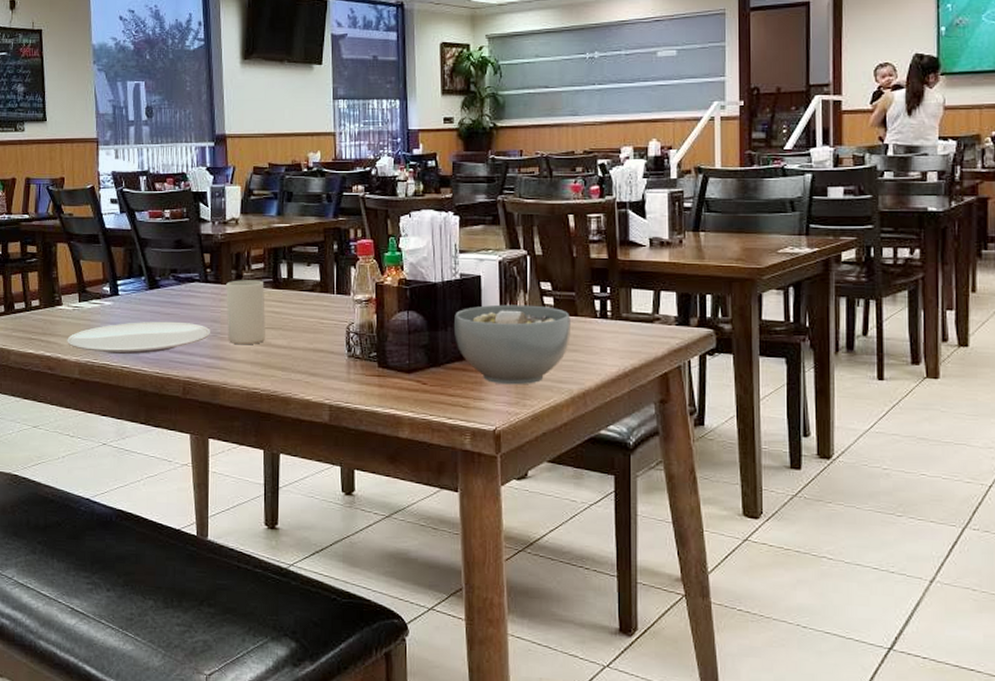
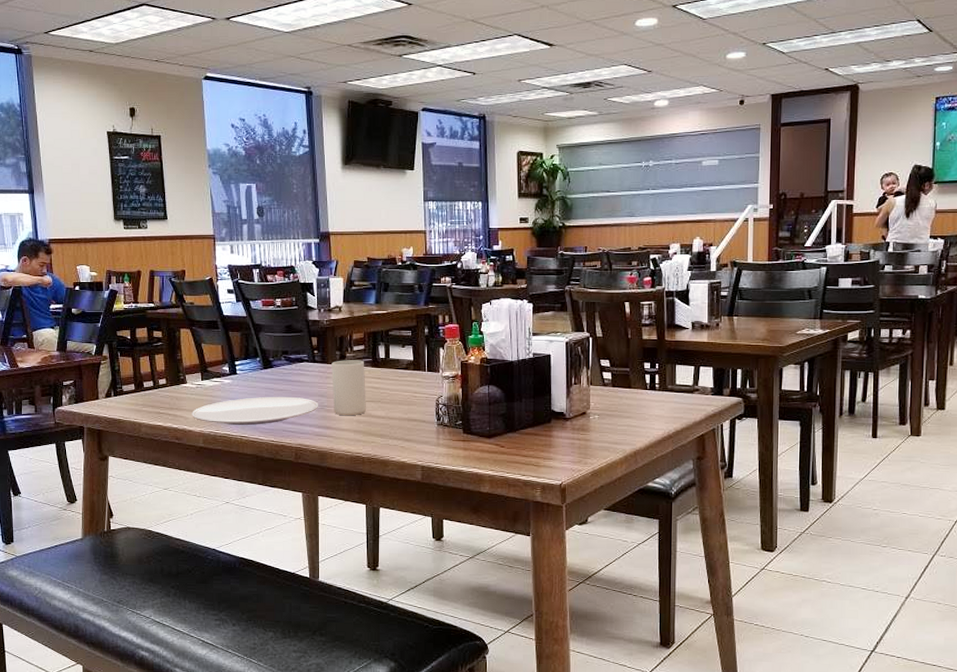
soup bowl: present [454,304,571,385] -> none [528,379,625,447]

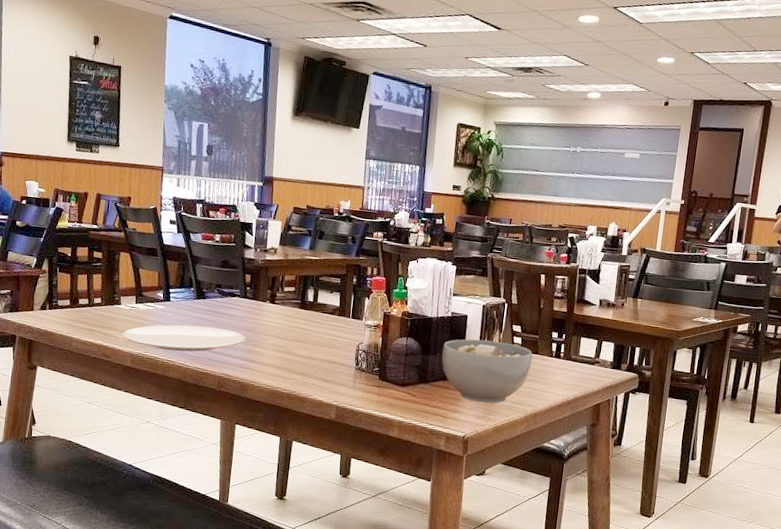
cup: present [331,360,367,416] -> none [259,299,294,353]
soup bowl: none [528,379,625,447] -> present [441,339,533,404]

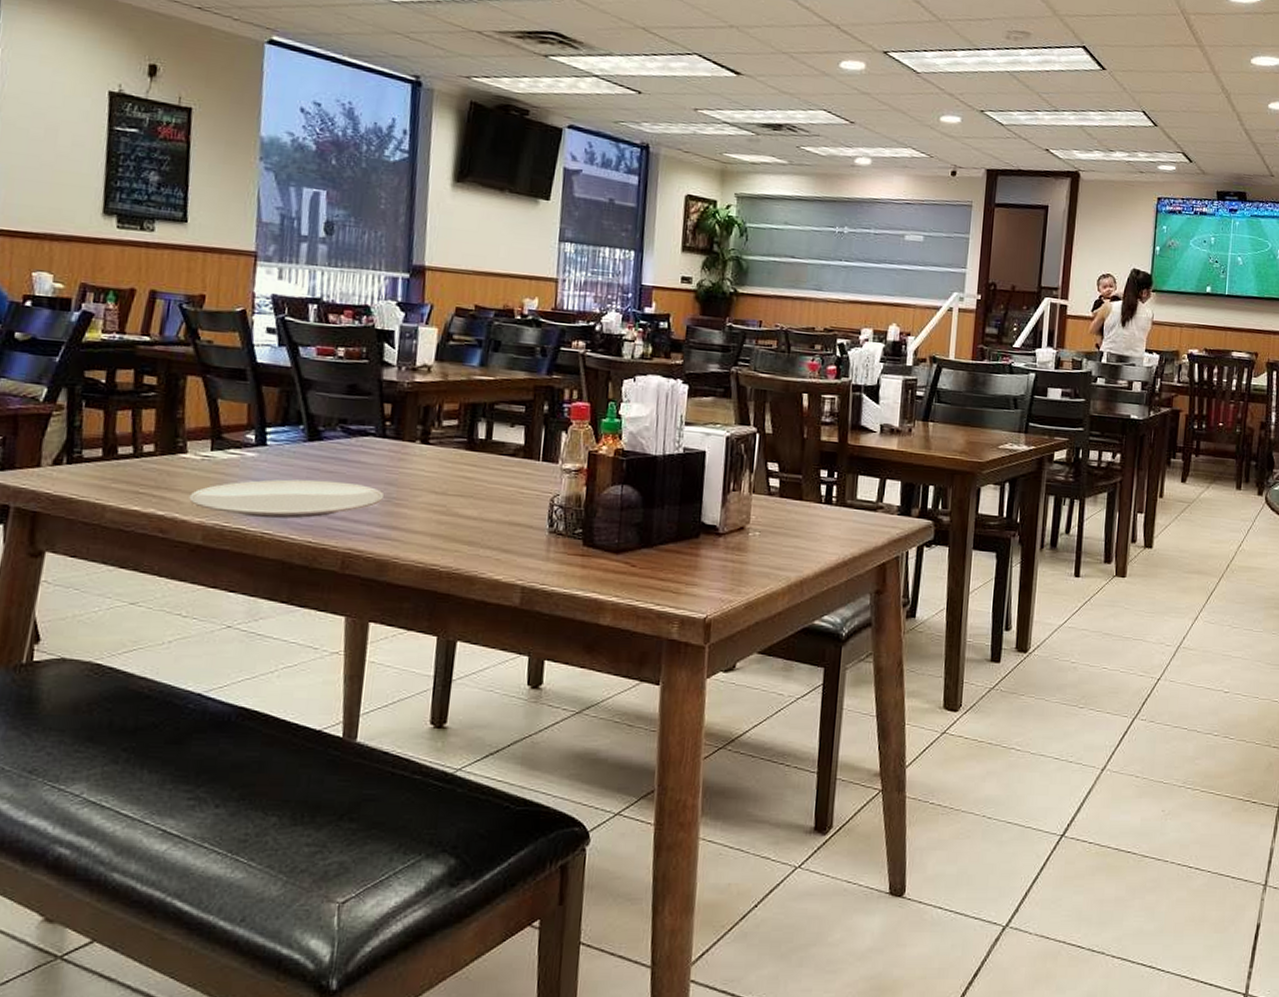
soup bowl: present [441,339,533,404] -> none [671,483,795,571]

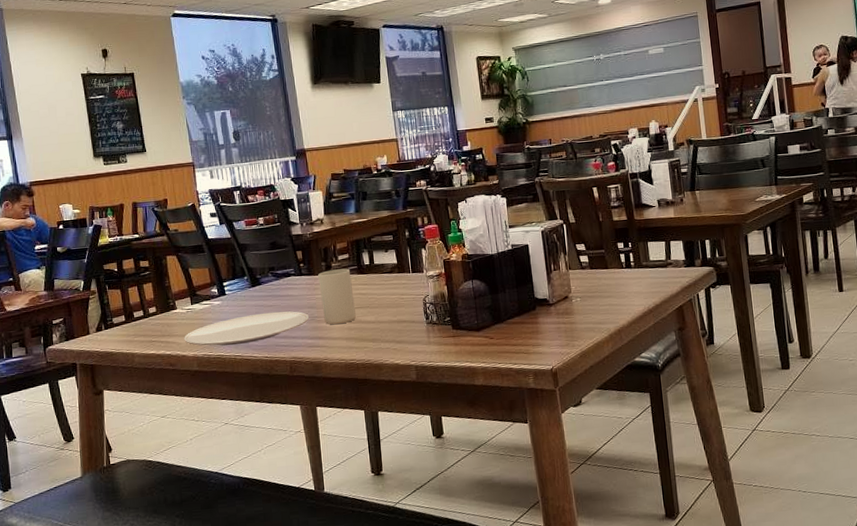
cup: none [405,437,456,514] -> present [318,268,357,325]

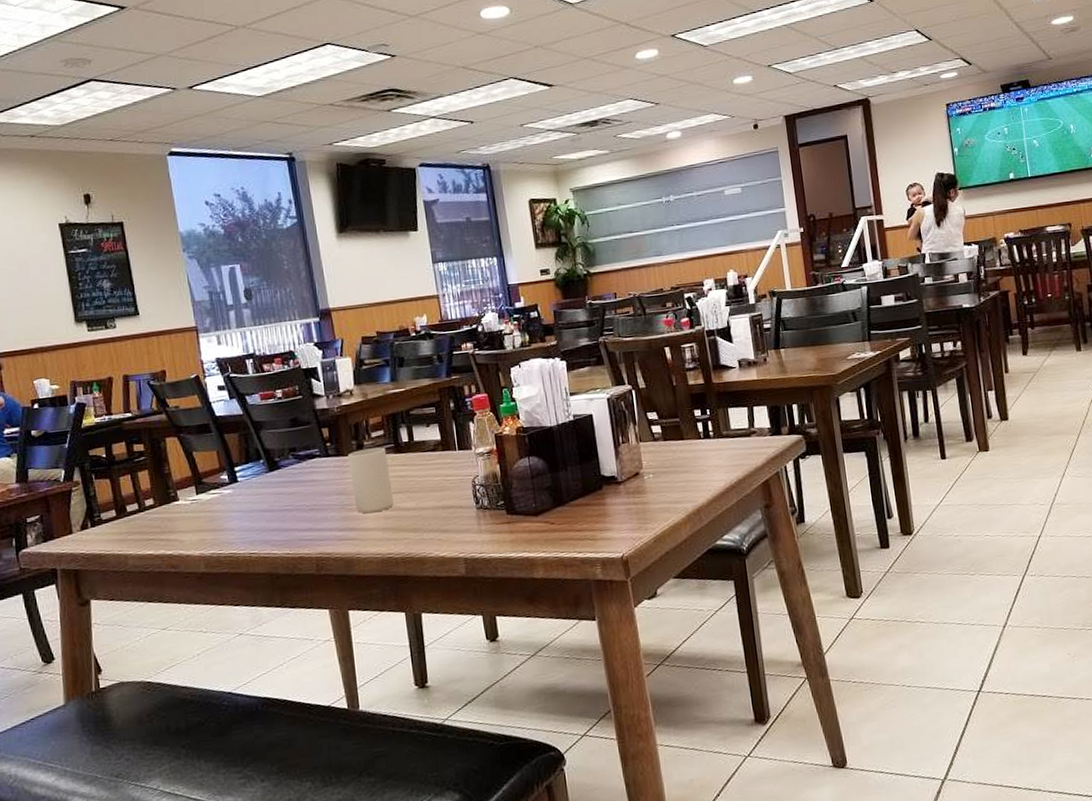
plate: present [184,311,310,346] -> none [188,498,339,543]

